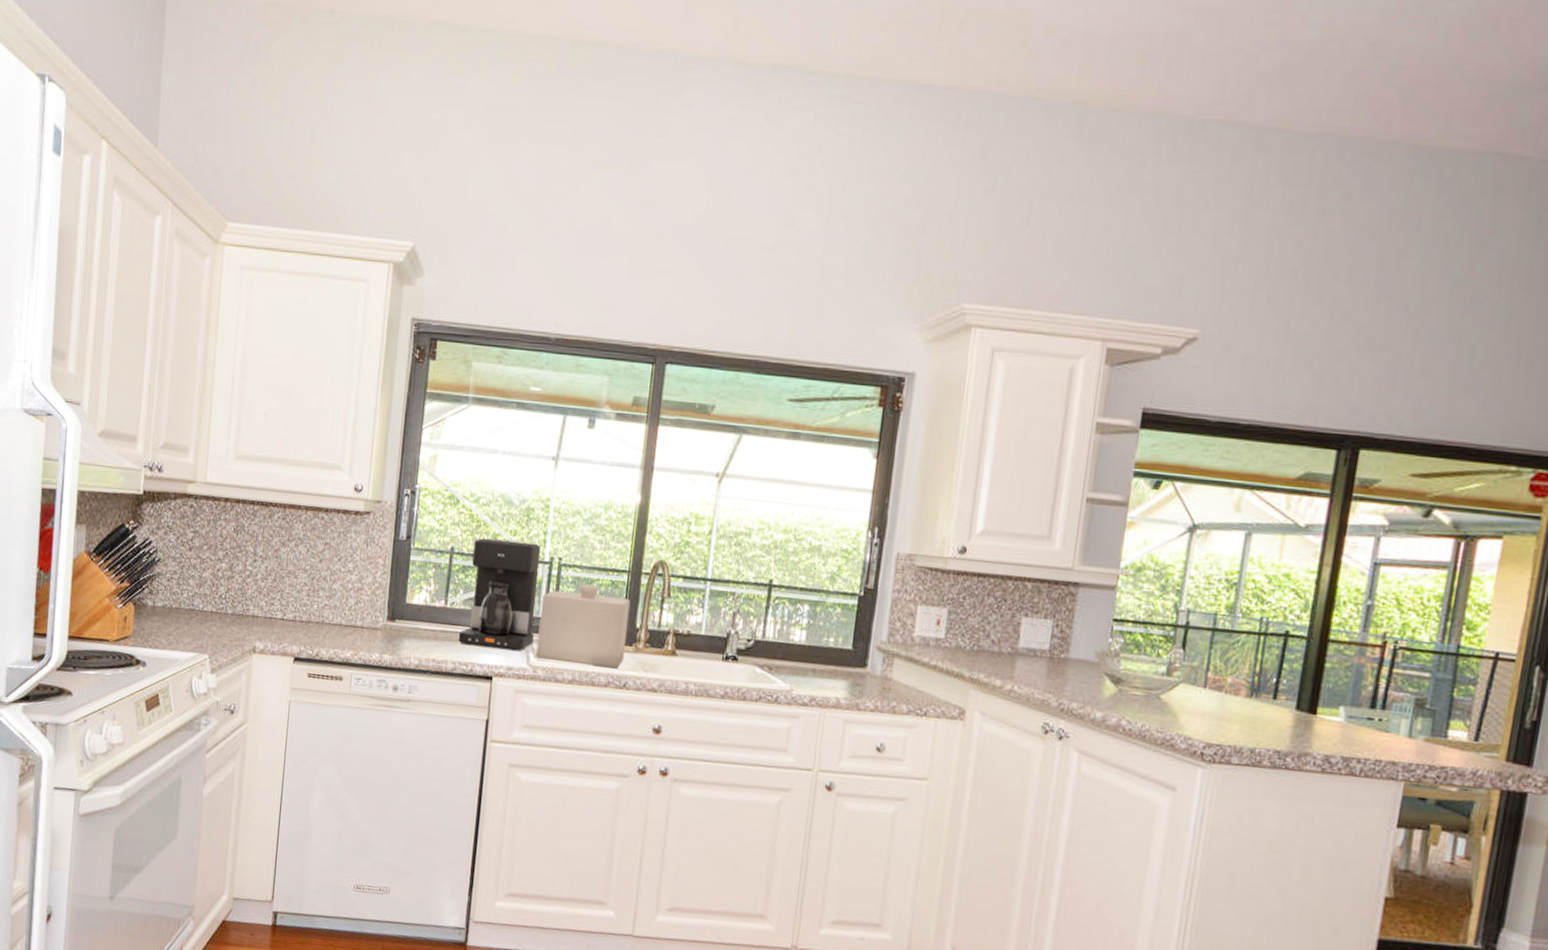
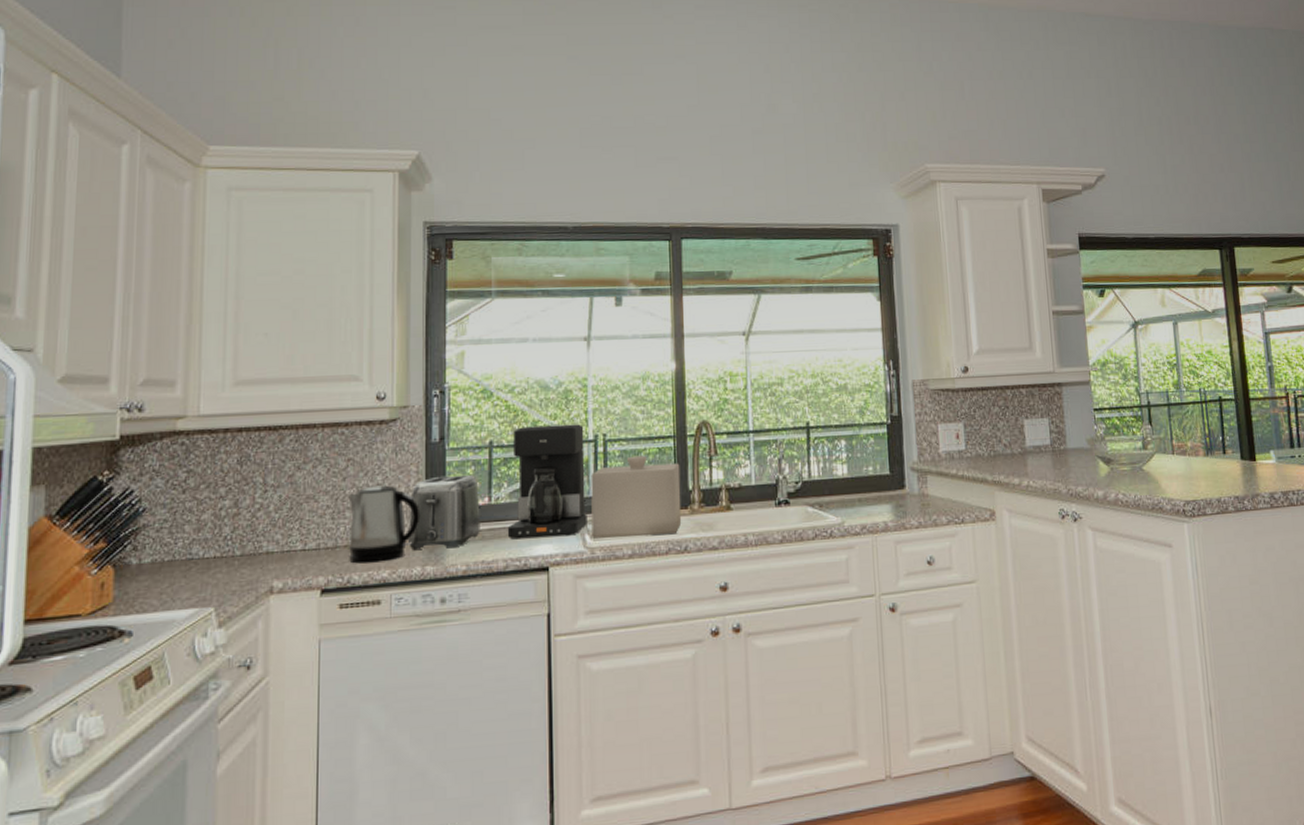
kettle: none [319,571,384,643] -> present [348,485,421,564]
toaster: none [370,572,437,643] -> present [409,474,480,551]

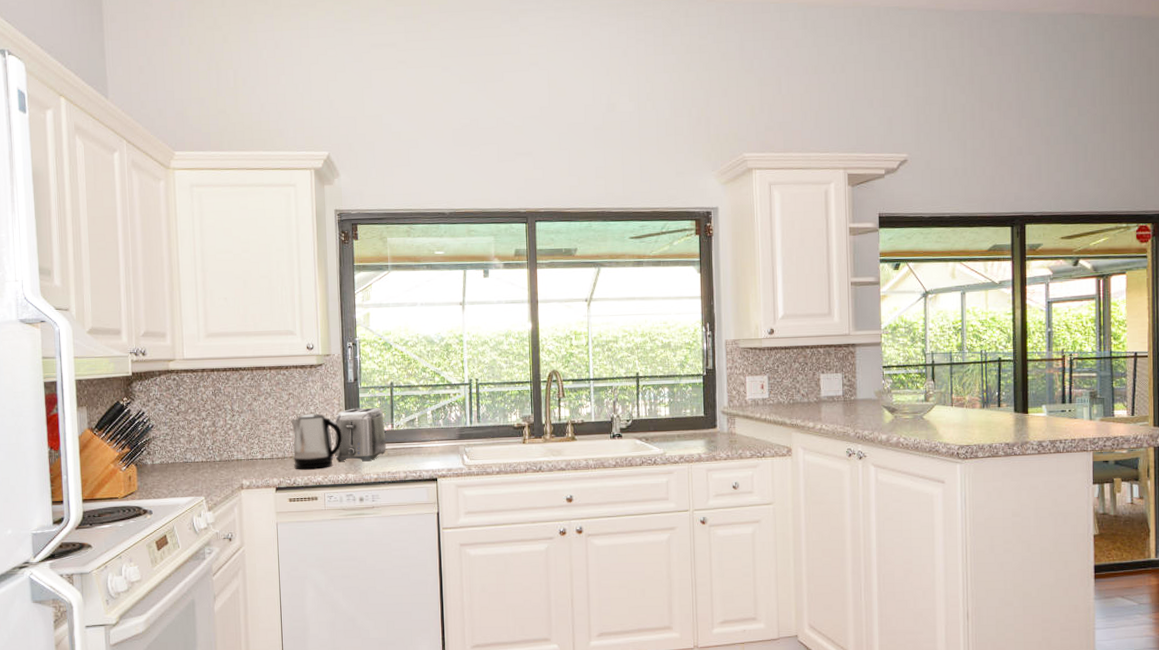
coffee maker: present [507,424,587,539] -> none [406,370,465,457]
canister: present [591,455,682,539] -> none [467,396,537,459]

